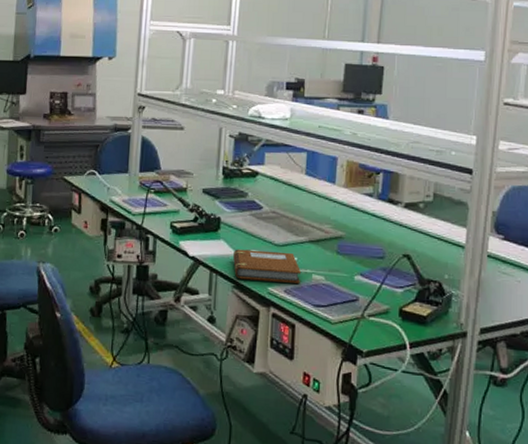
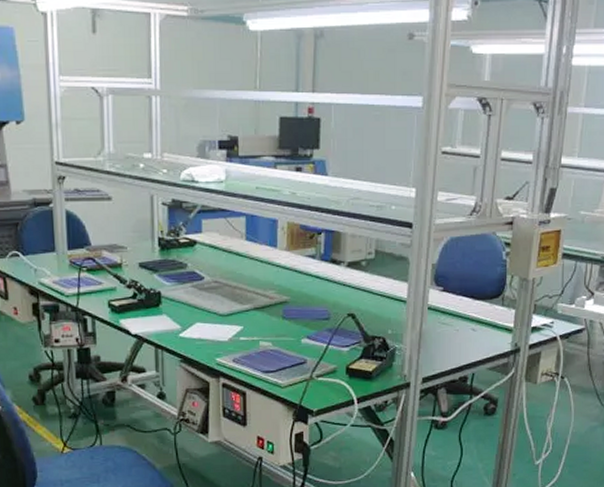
notebook: present [233,249,302,283] -> none [178,321,249,353]

